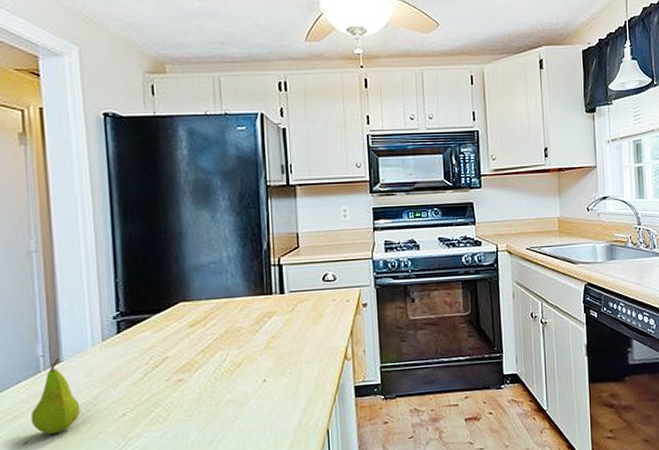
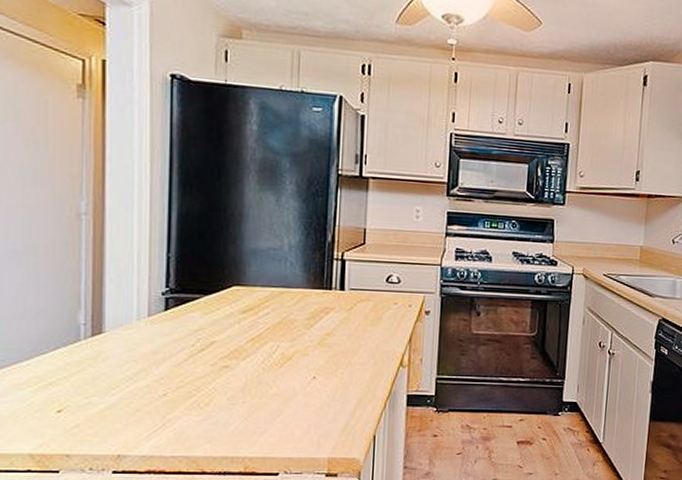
fruit: present [30,358,81,435] -> none [66,328,119,406]

